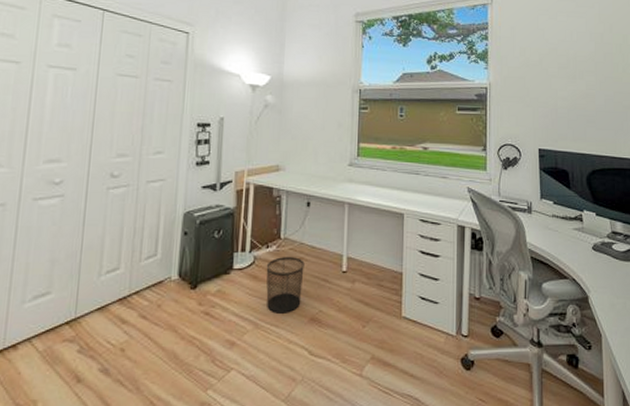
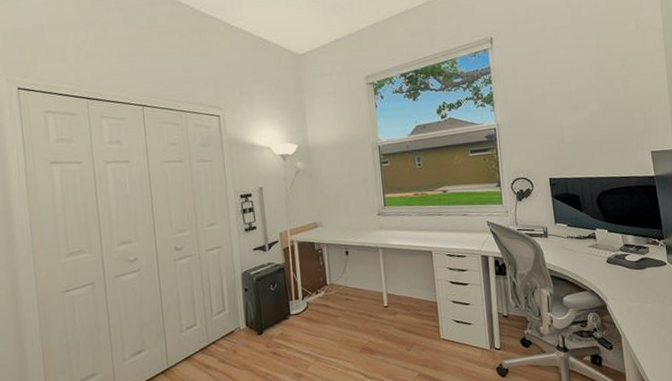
waste bin: present [266,257,305,314] -> none [318,299,352,347]

